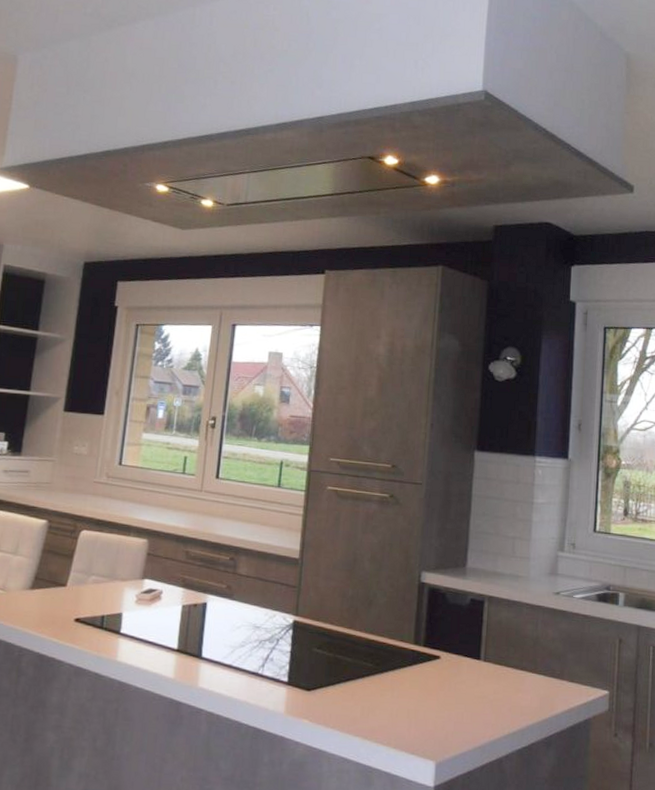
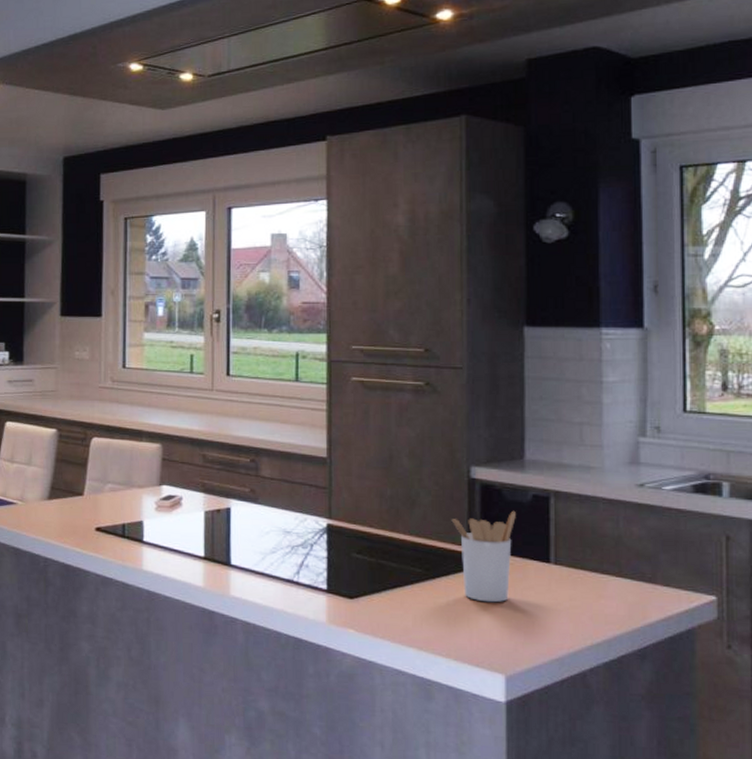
utensil holder: none [401,612,456,696] -> present [451,510,516,603]

